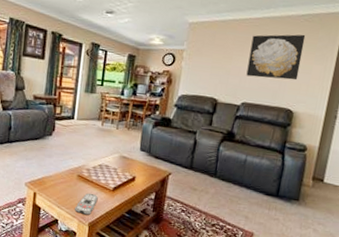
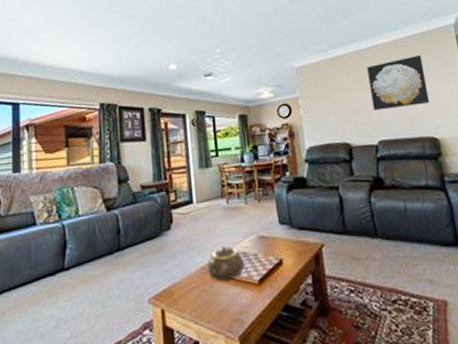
teapot: none [75,157,105,182] -> present [207,245,244,280]
remote control: present [75,193,98,215] -> none [217,294,243,327]

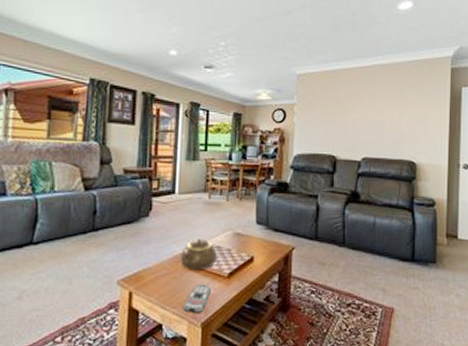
remote control: none [217,294,243,327] -> present [183,284,211,313]
wall art: present [366,54,430,111] -> none [363,81,417,130]

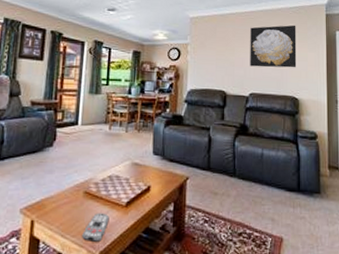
teapot: present [181,238,217,269] -> none [81,167,116,198]
wall art: none [363,81,417,130] -> present [250,25,297,68]

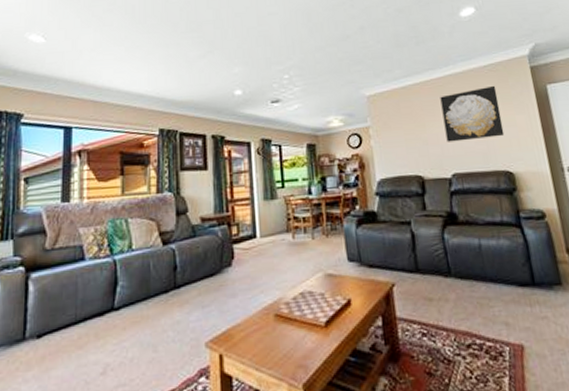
remote control: present [82,212,110,242] -> none [279,337,309,373]

